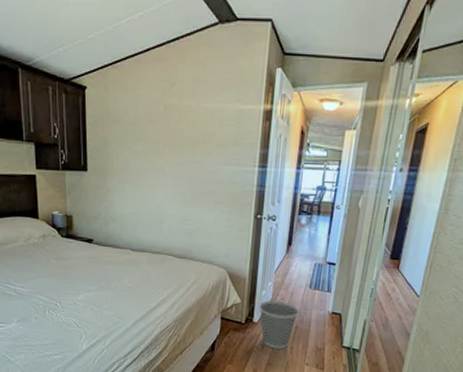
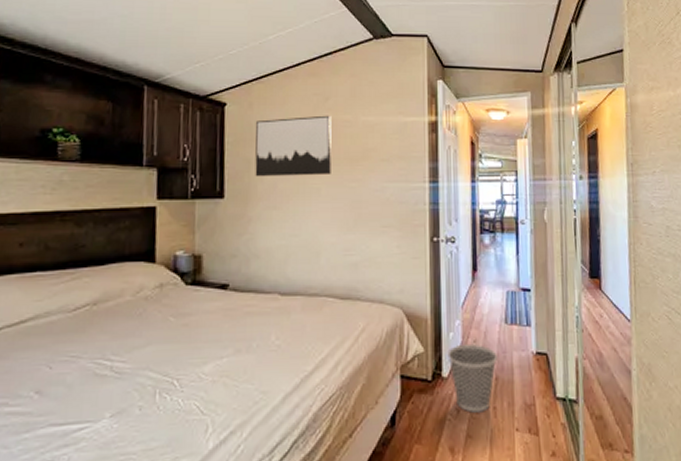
wall art: none [111,100,176,156] -> present [255,115,332,177]

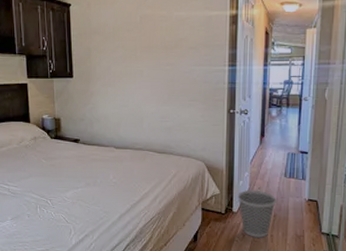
wall art: present [255,115,332,177] -> none [92,12,151,62]

